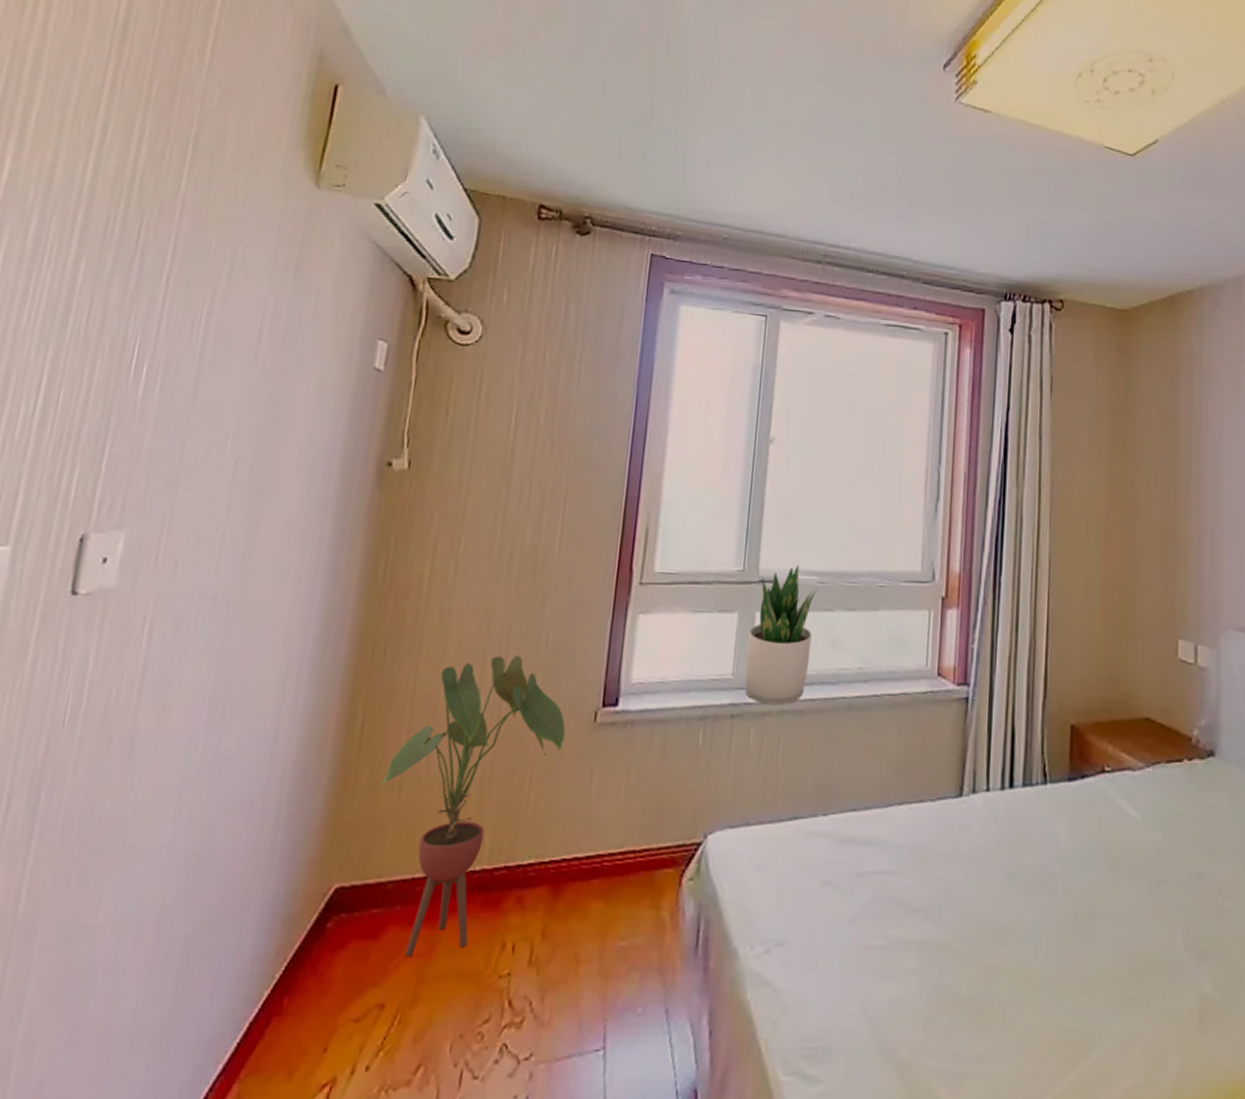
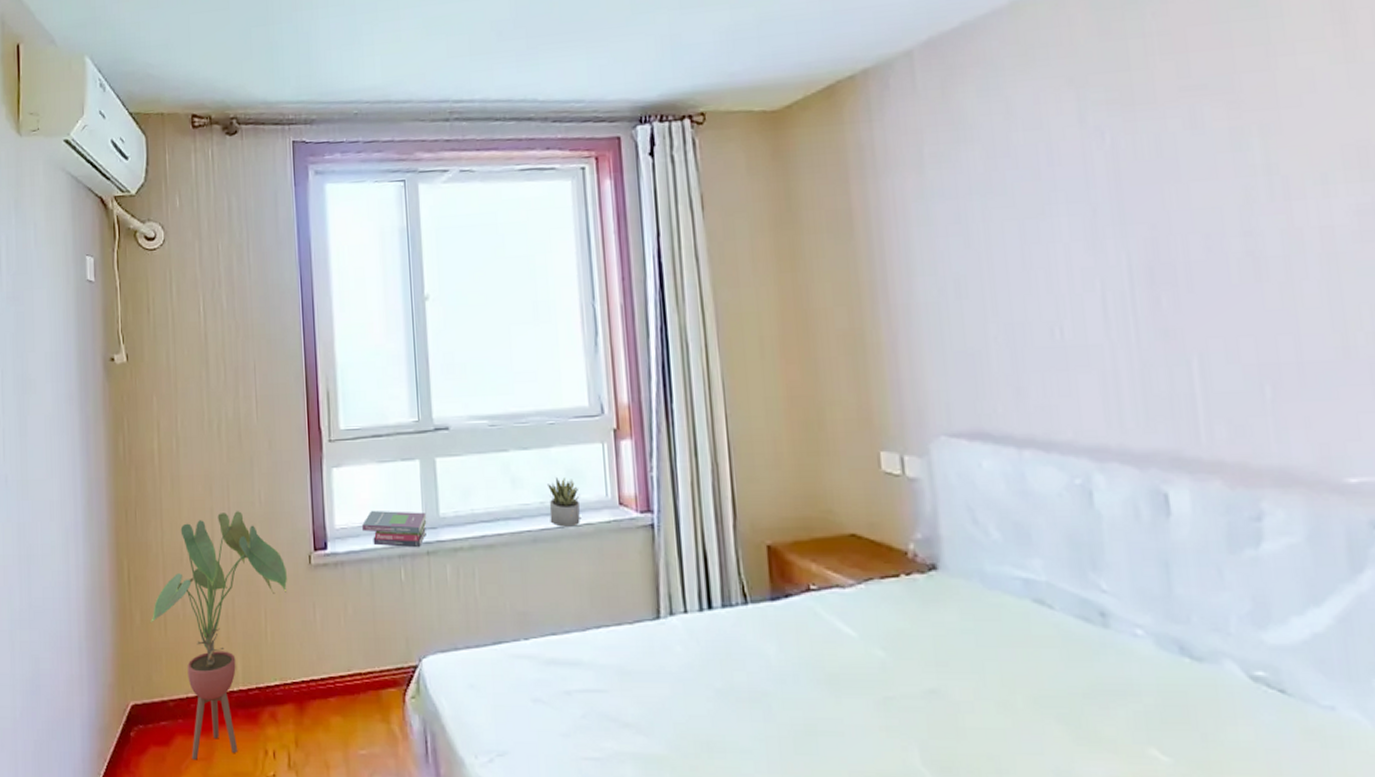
books: none [662,664,737,710] -> present [362,510,427,548]
planter: present [745,565,819,706] -> none [431,411,492,542]
succulent plant: none [866,643,900,696] -> present [547,477,580,527]

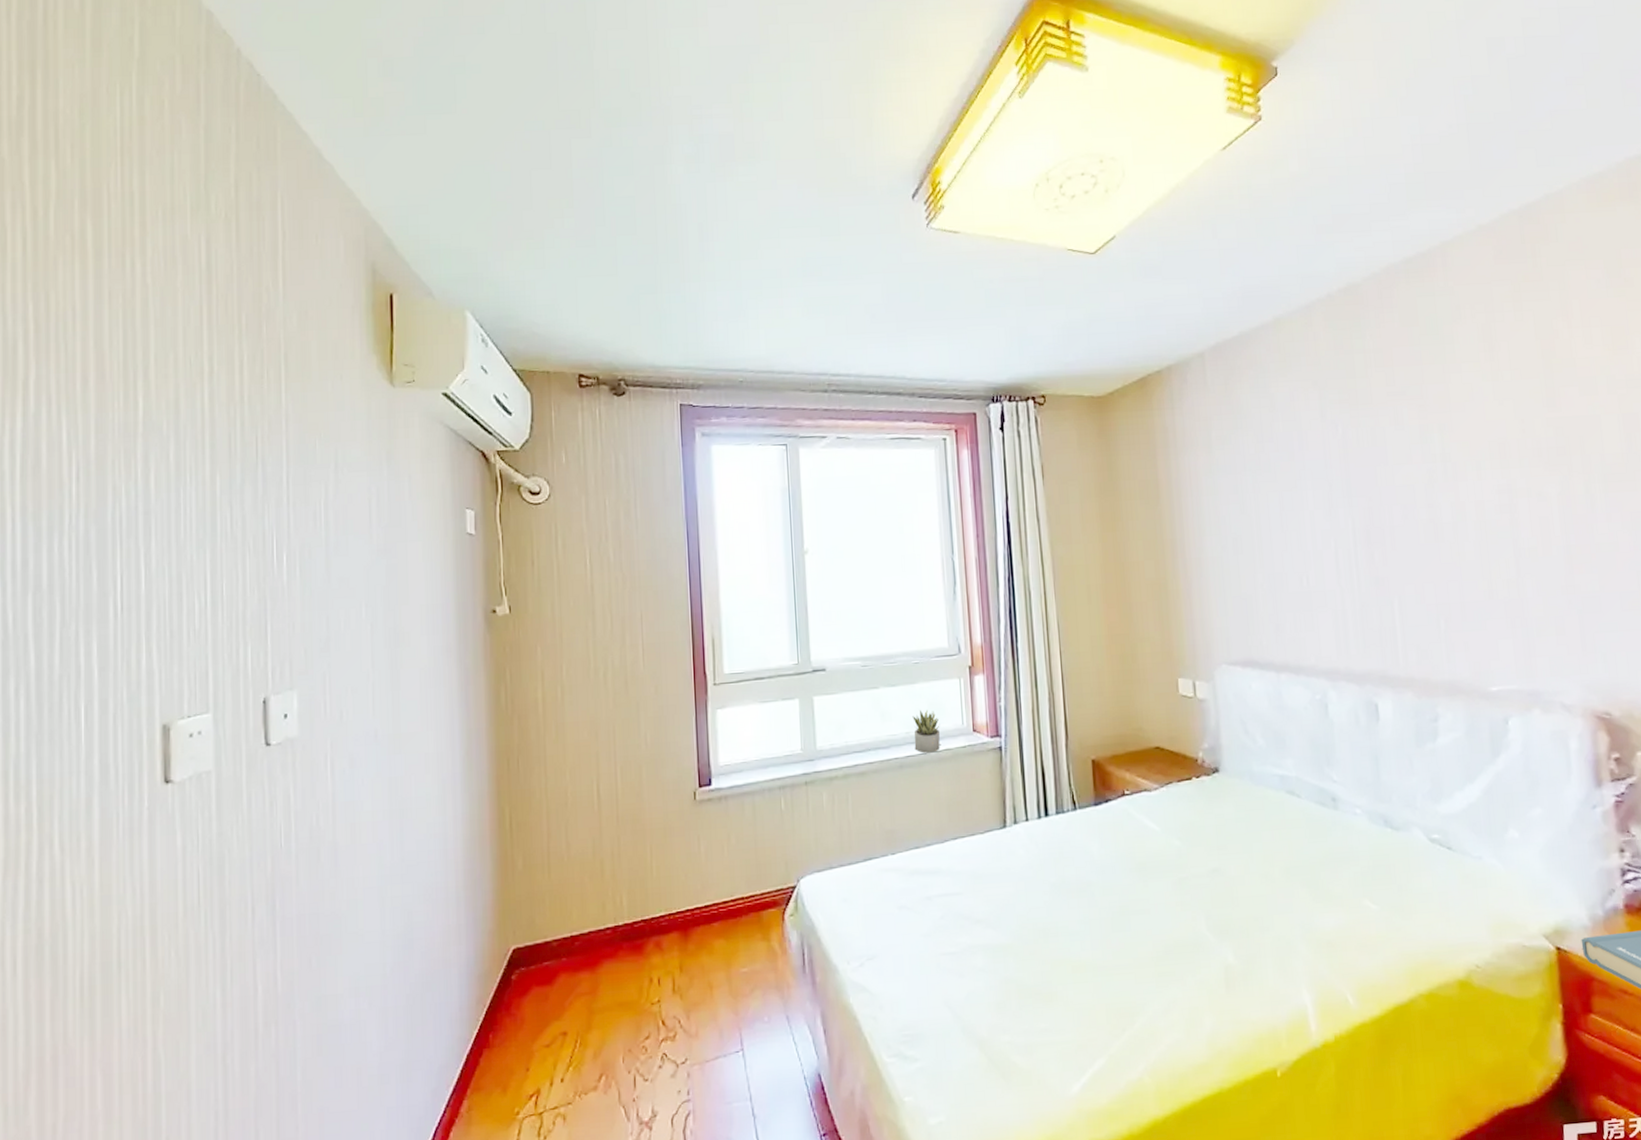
house plant: present [149,511,287,760] -> none [532,754,672,996]
books: present [362,510,427,548] -> none [745,746,805,780]

